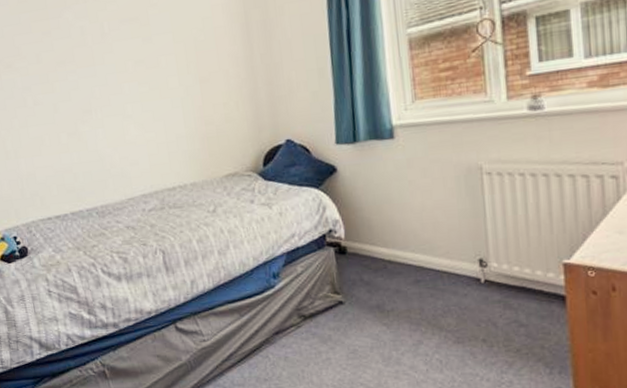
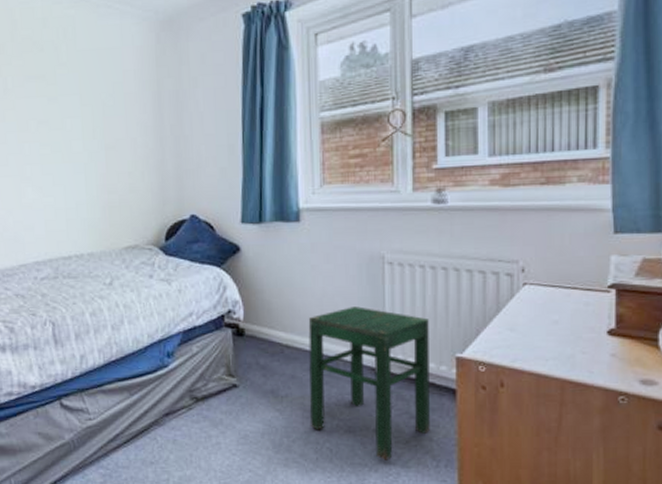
stool: none [409,218,541,369] -> present [308,306,430,460]

